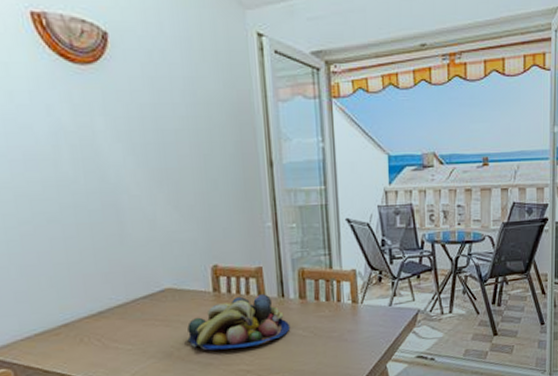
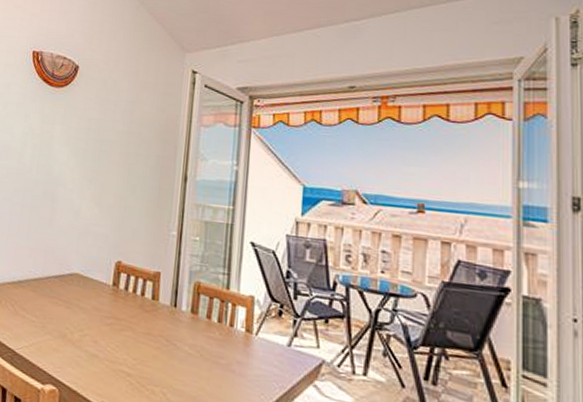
fruit bowl: present [187,294,291,351] -> none [81,295,178,350]

